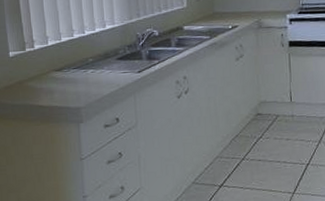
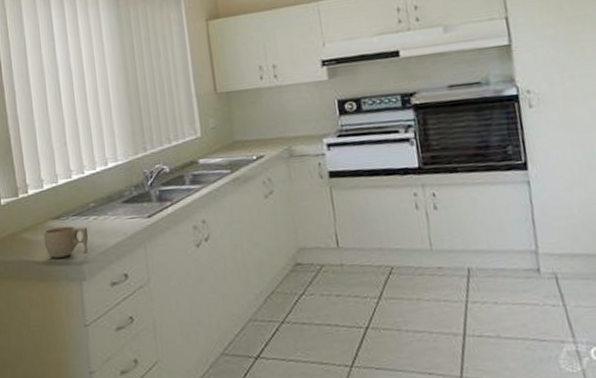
cup: none [47,77,87,104] -> present [43,226,89,258]

